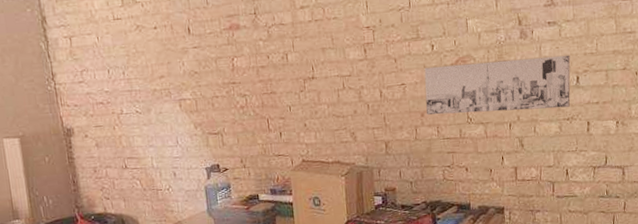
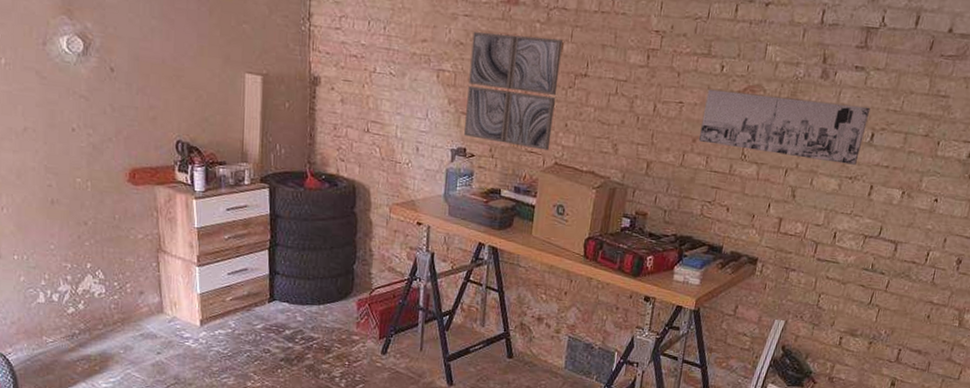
wall art: none [204,51,295,154] -> present [464,32,563,151]

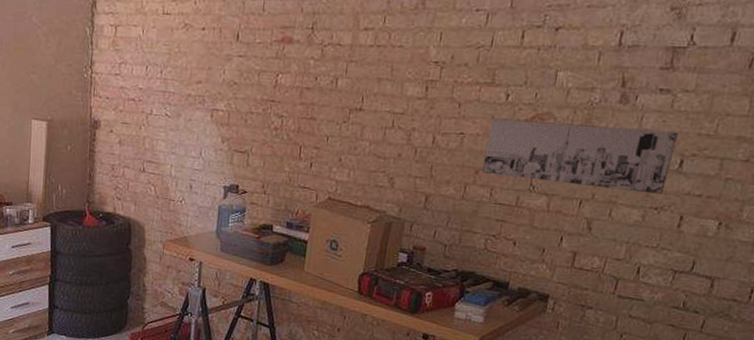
wall art: present [464,32,563,151] -> none [237,71,337,186]

